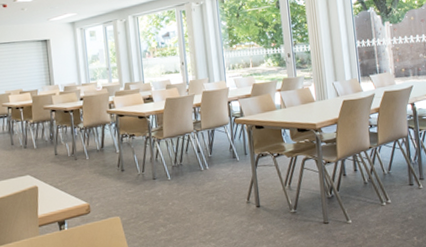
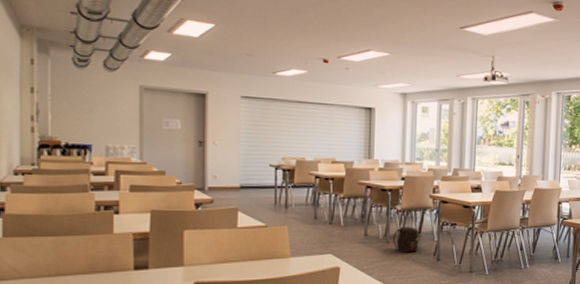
backpack: none [80,142,103,167] -> present [393,226,419,253]

